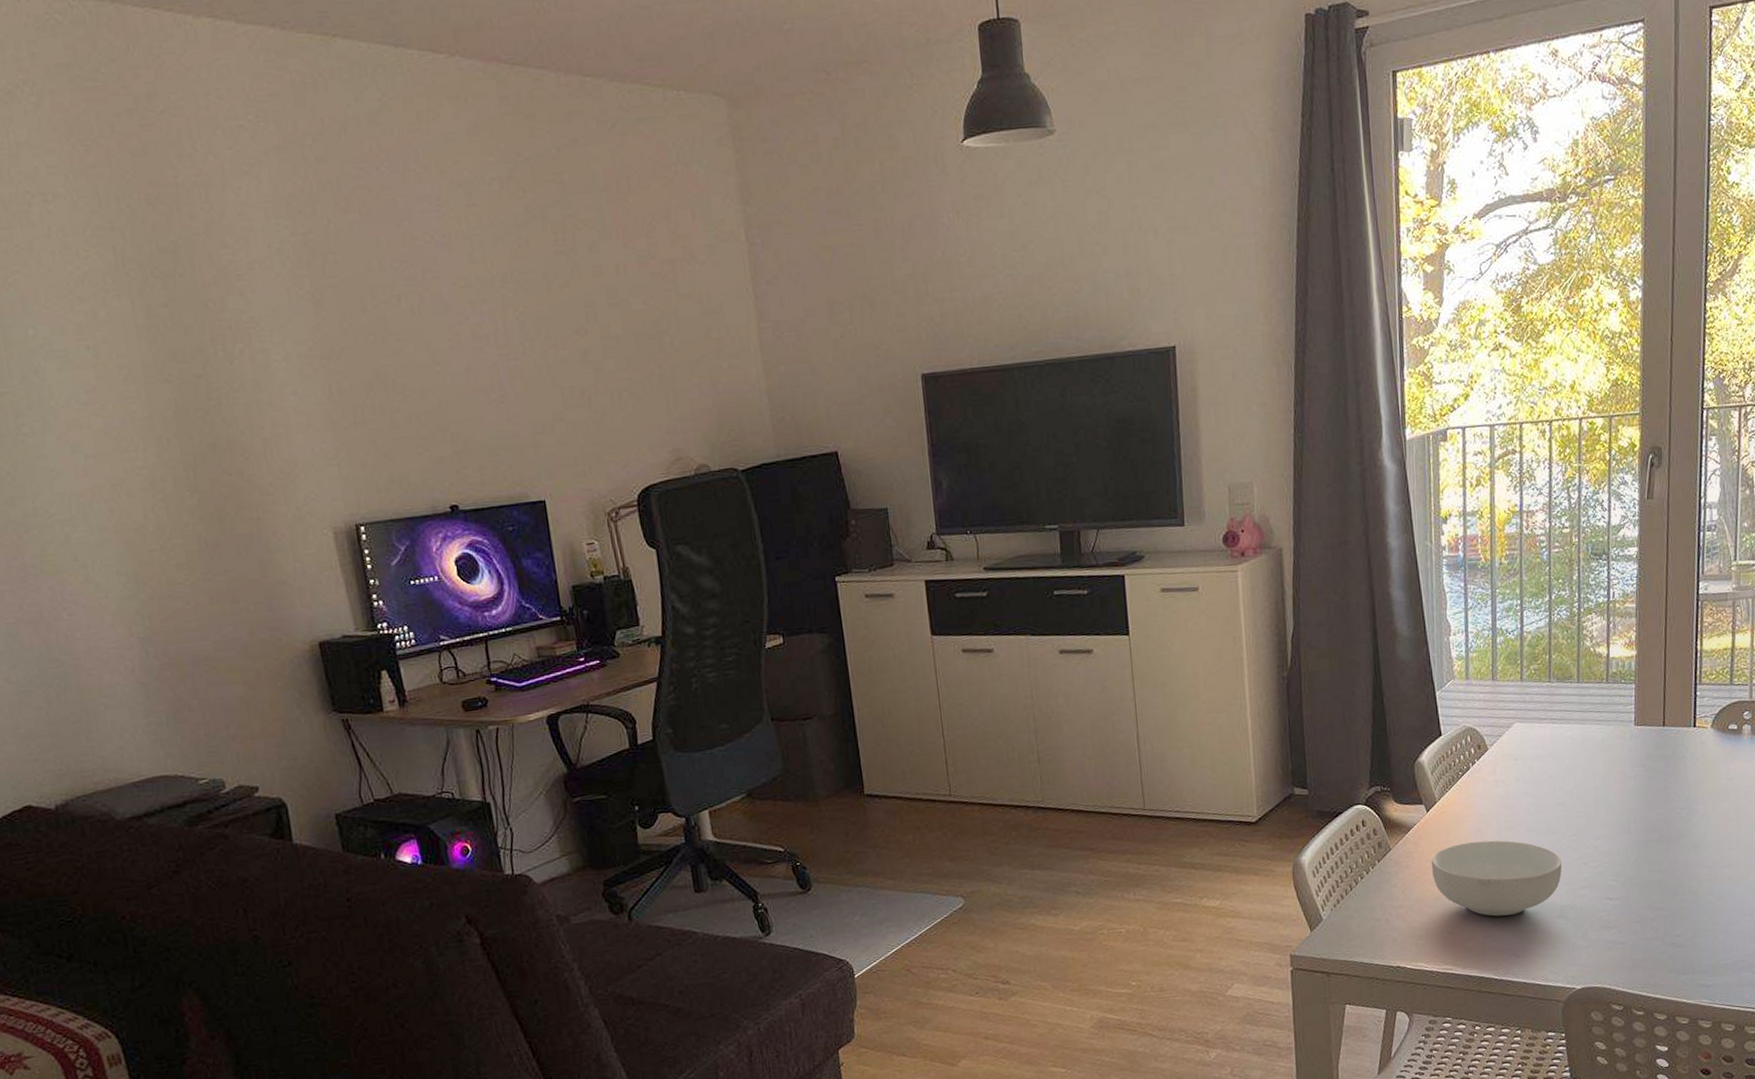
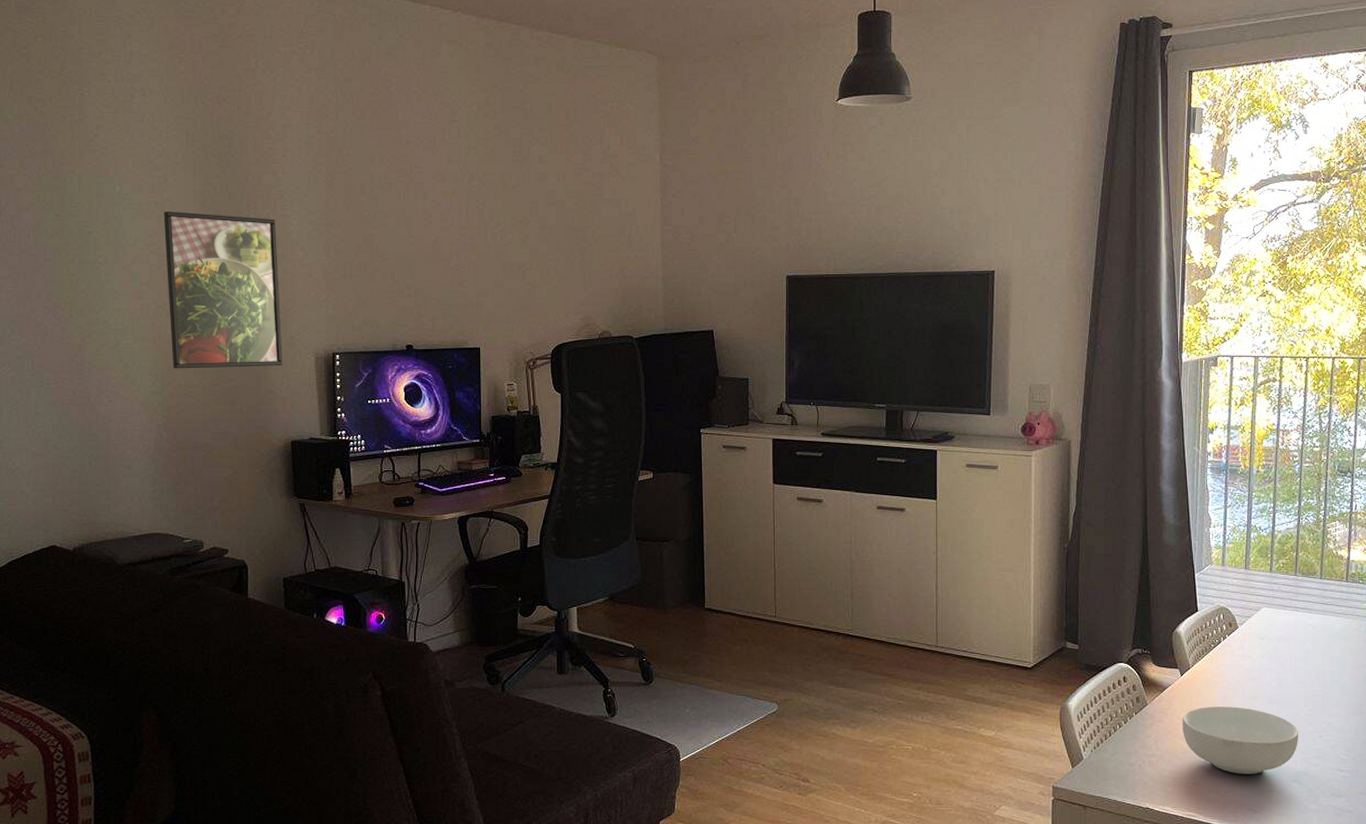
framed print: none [99,355,292,565] -> present [163,212,283,369]

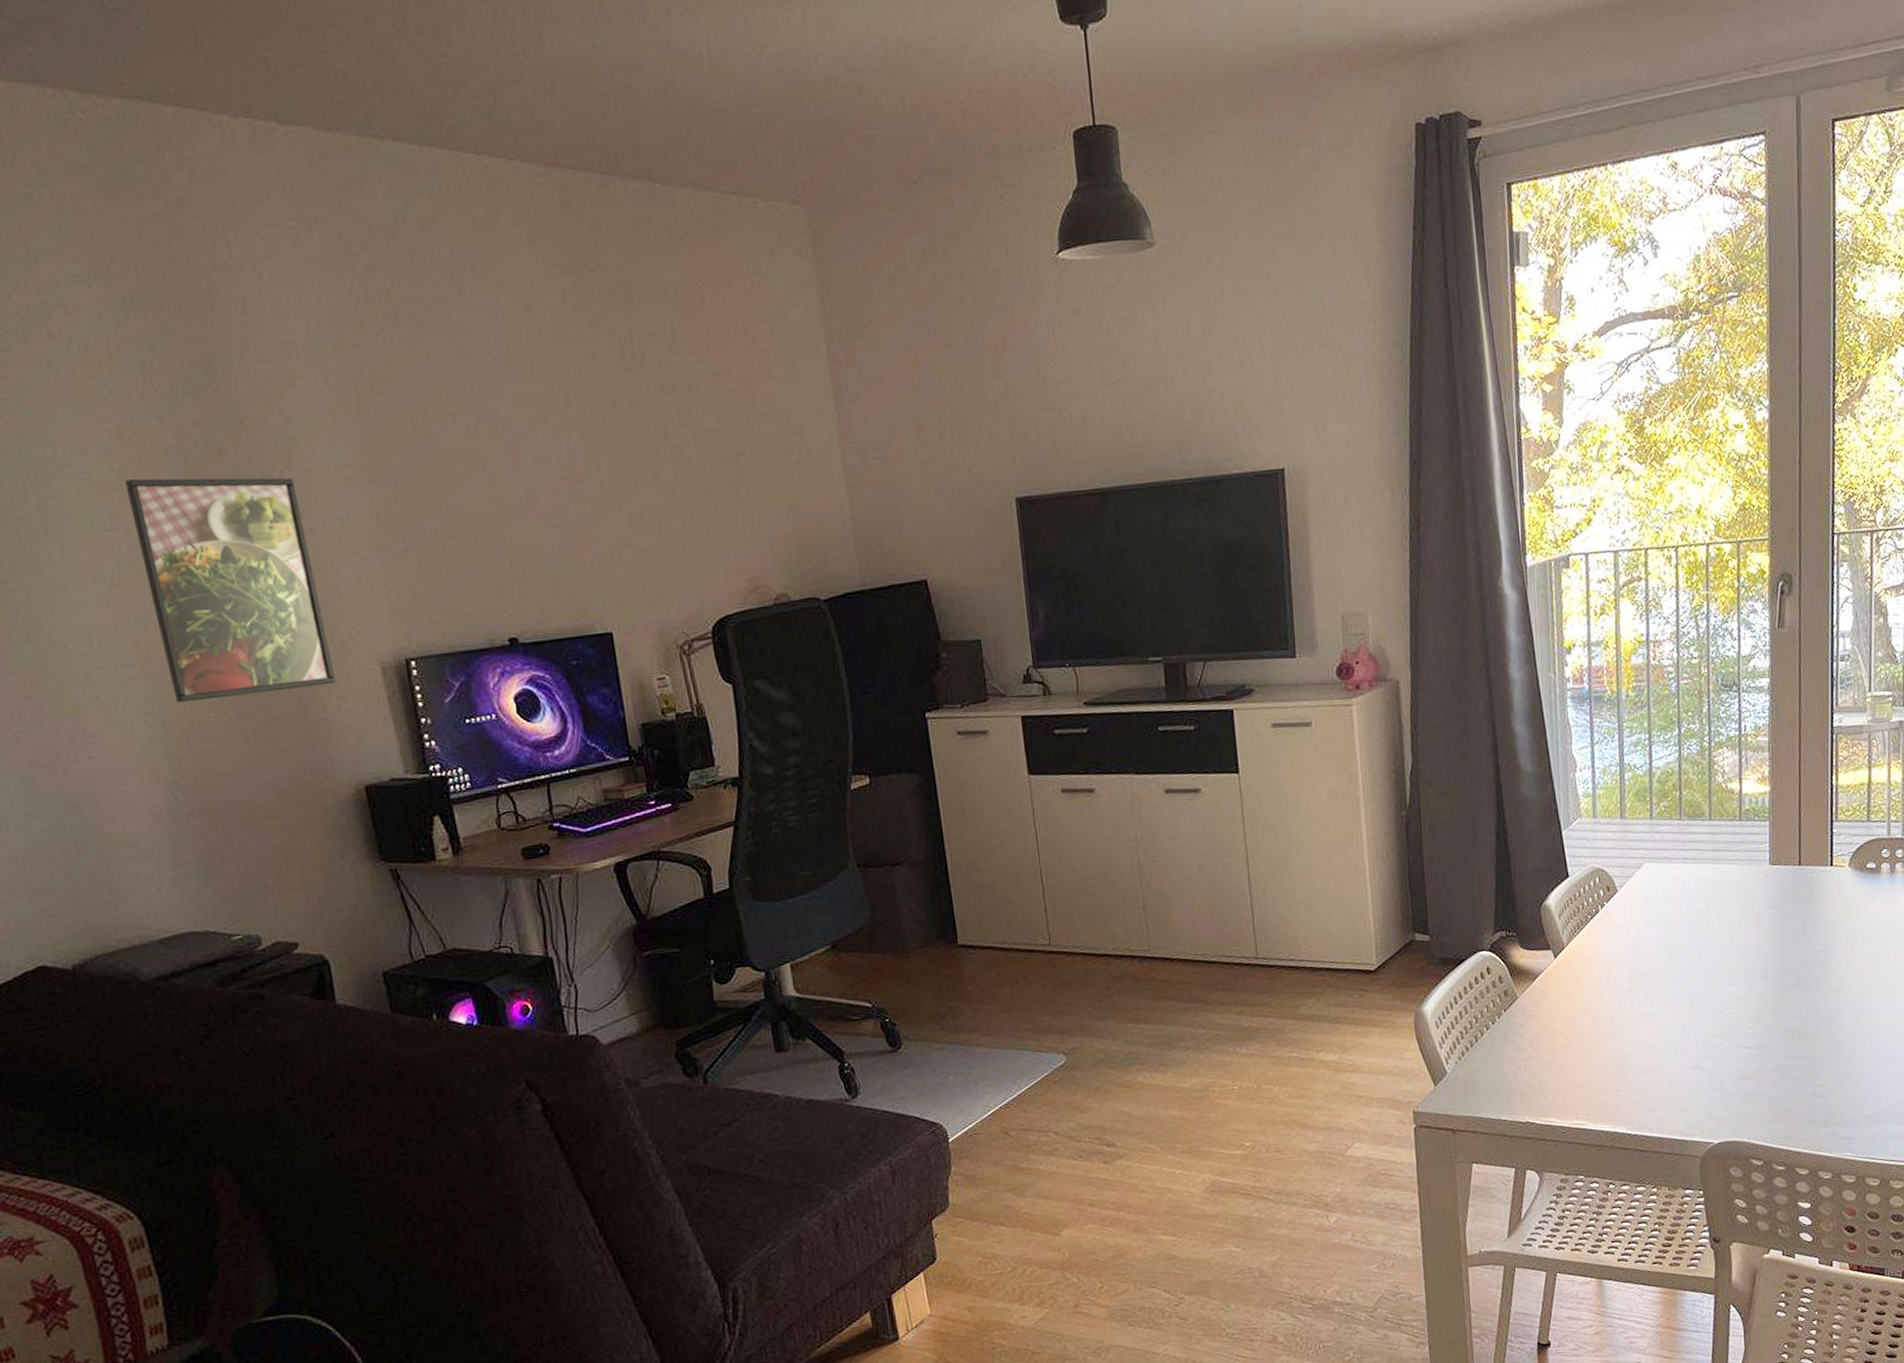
cereal bowl: present [1182,707,1298,774] -> none [1560,987,1697,1068]

